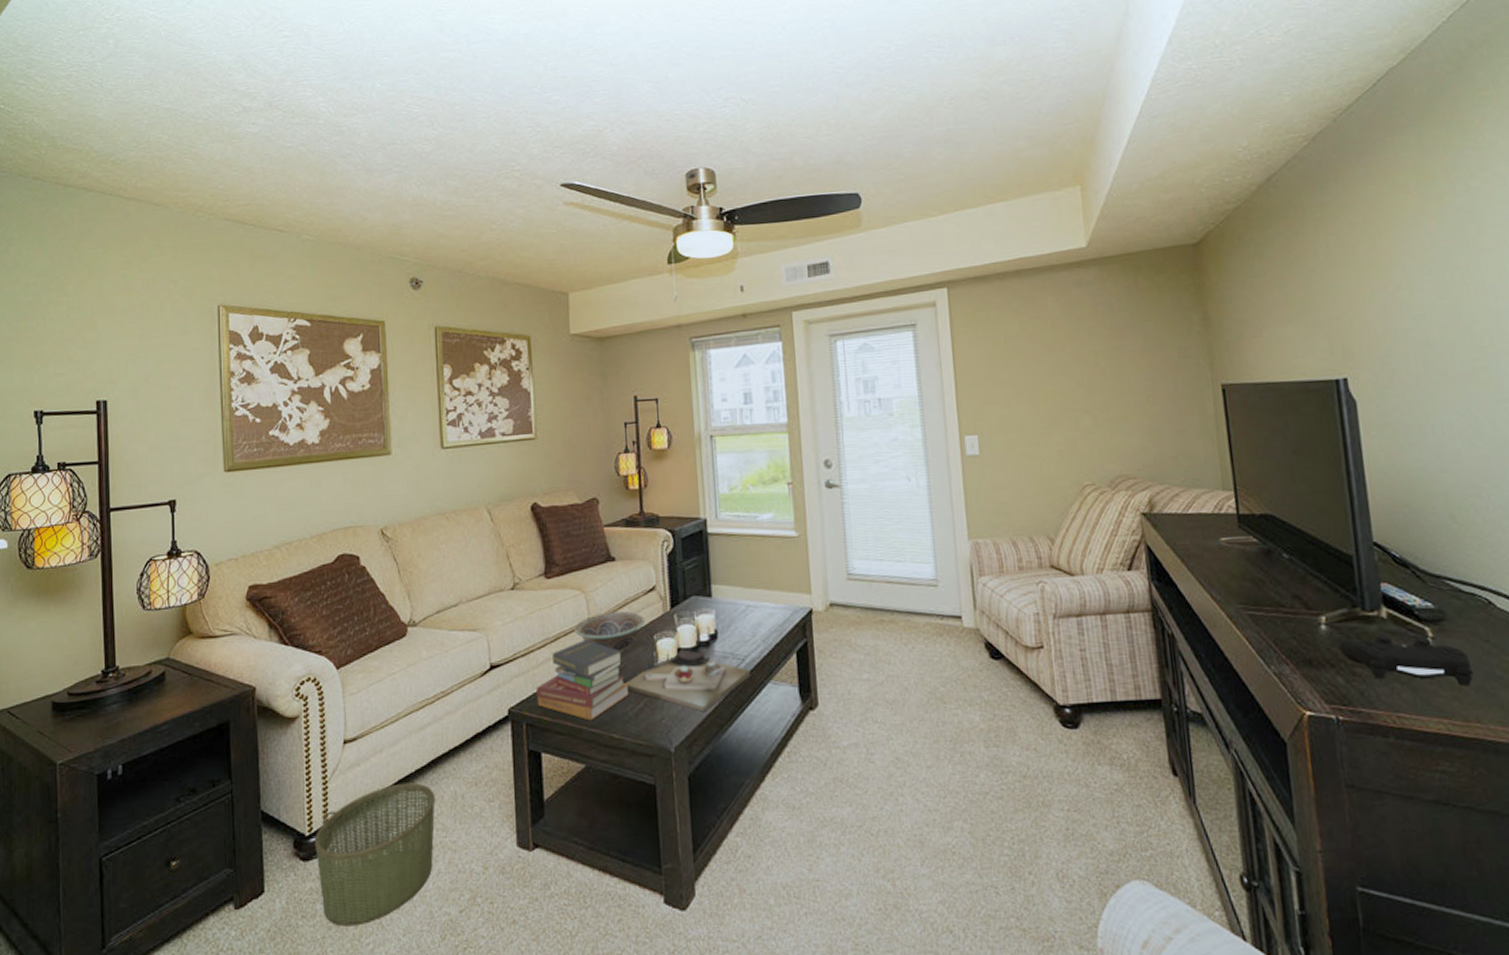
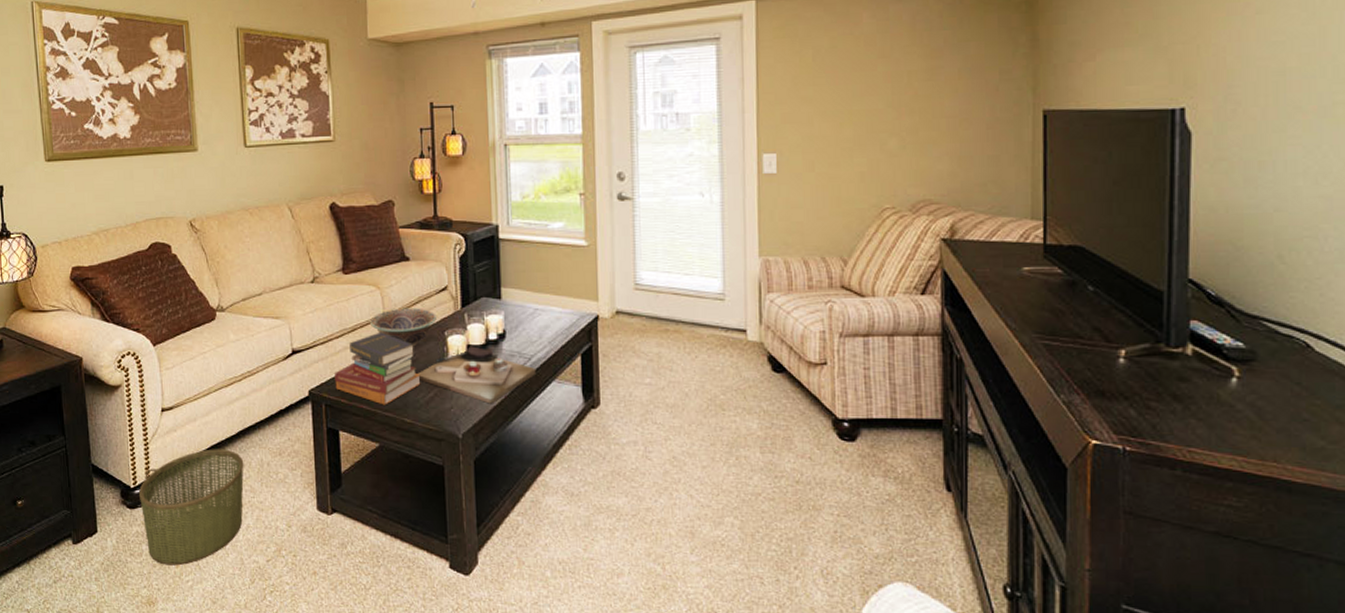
game controller: present [1338,634,1474,686] -> none [1136,370,1278,426]

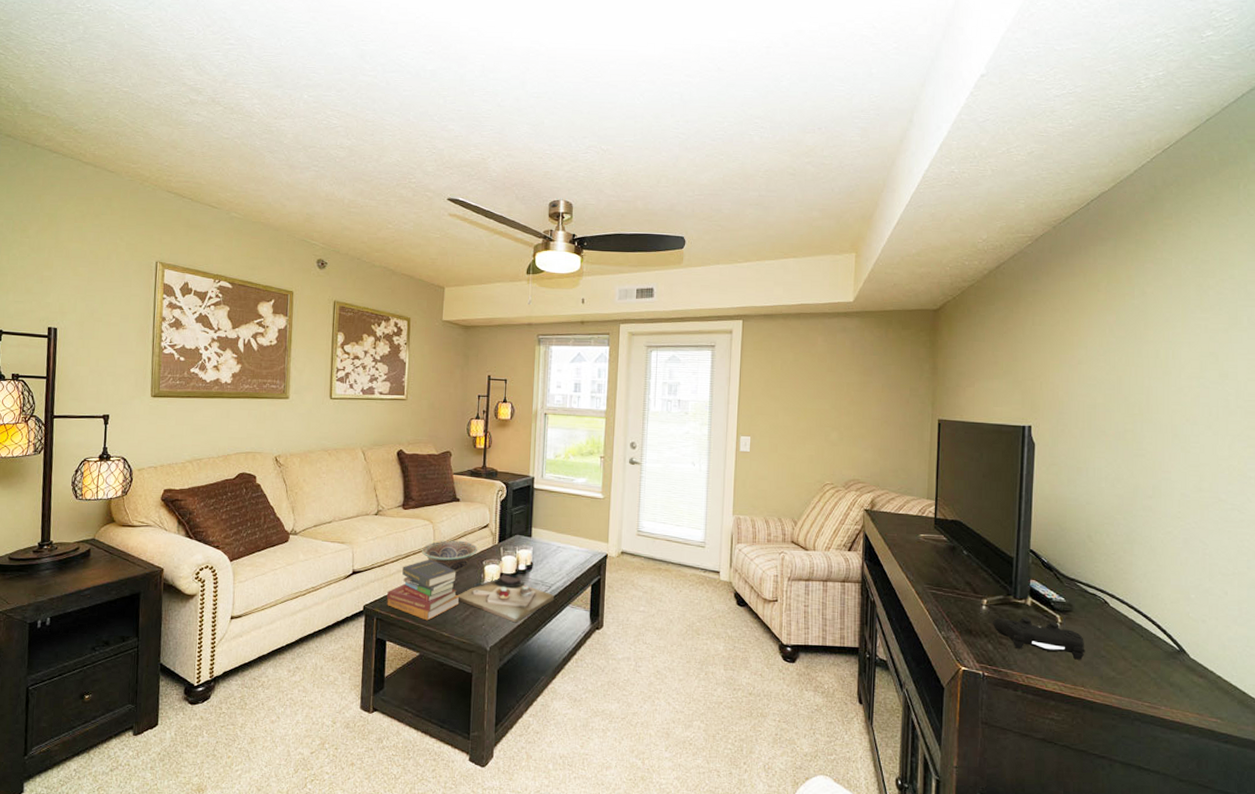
basket: present [138,449,244,566] -> none [200,653,300,756]
game controller: none [1136,370,1278,426] -> present [993,616,1085,660]

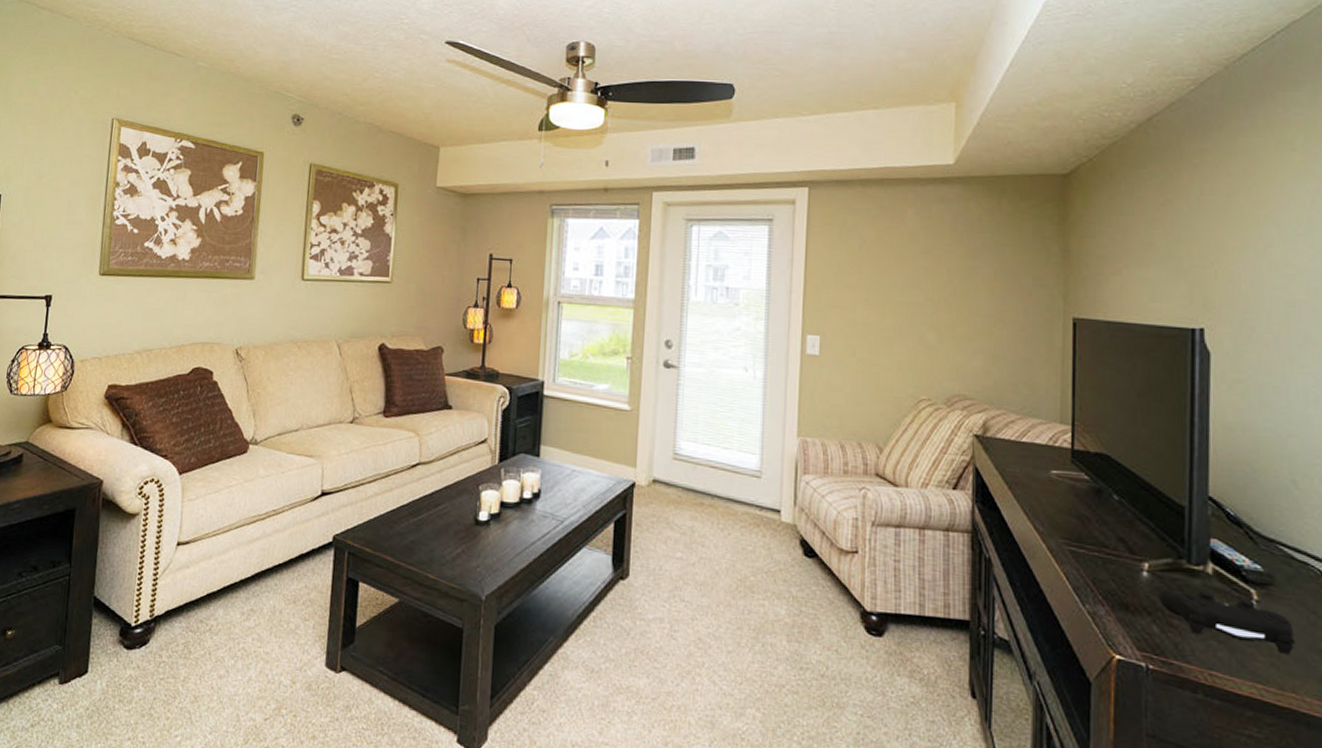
books: present [387,559,460,621] -> none [361,480,450,559]
decorative bowl: present [422,540,477,573] -> none [405,457,473,499]
decorative tray: present [457,574,555,623] -> none [447,503,568,566]

